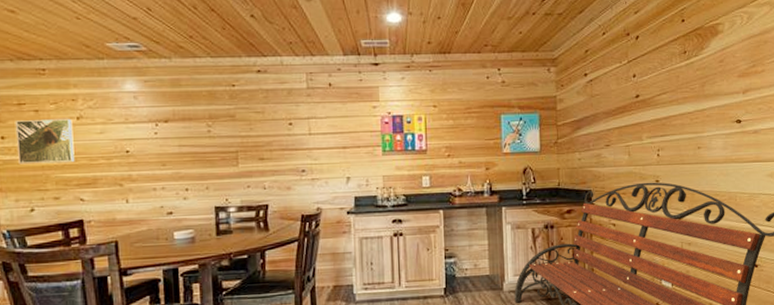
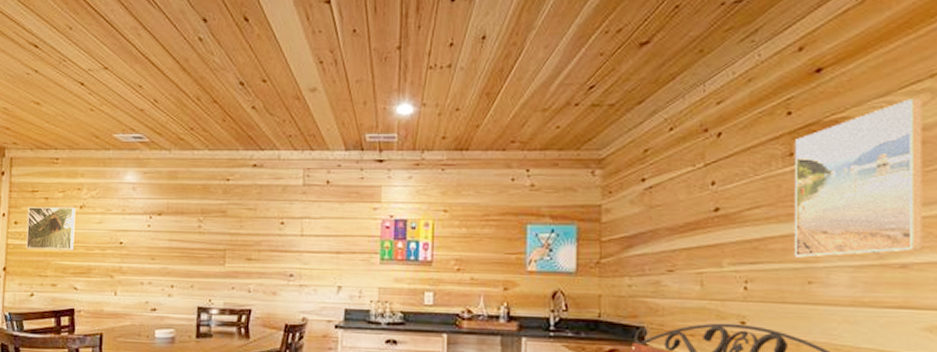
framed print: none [688,10,767,130] -> present [795,99,923,258]

